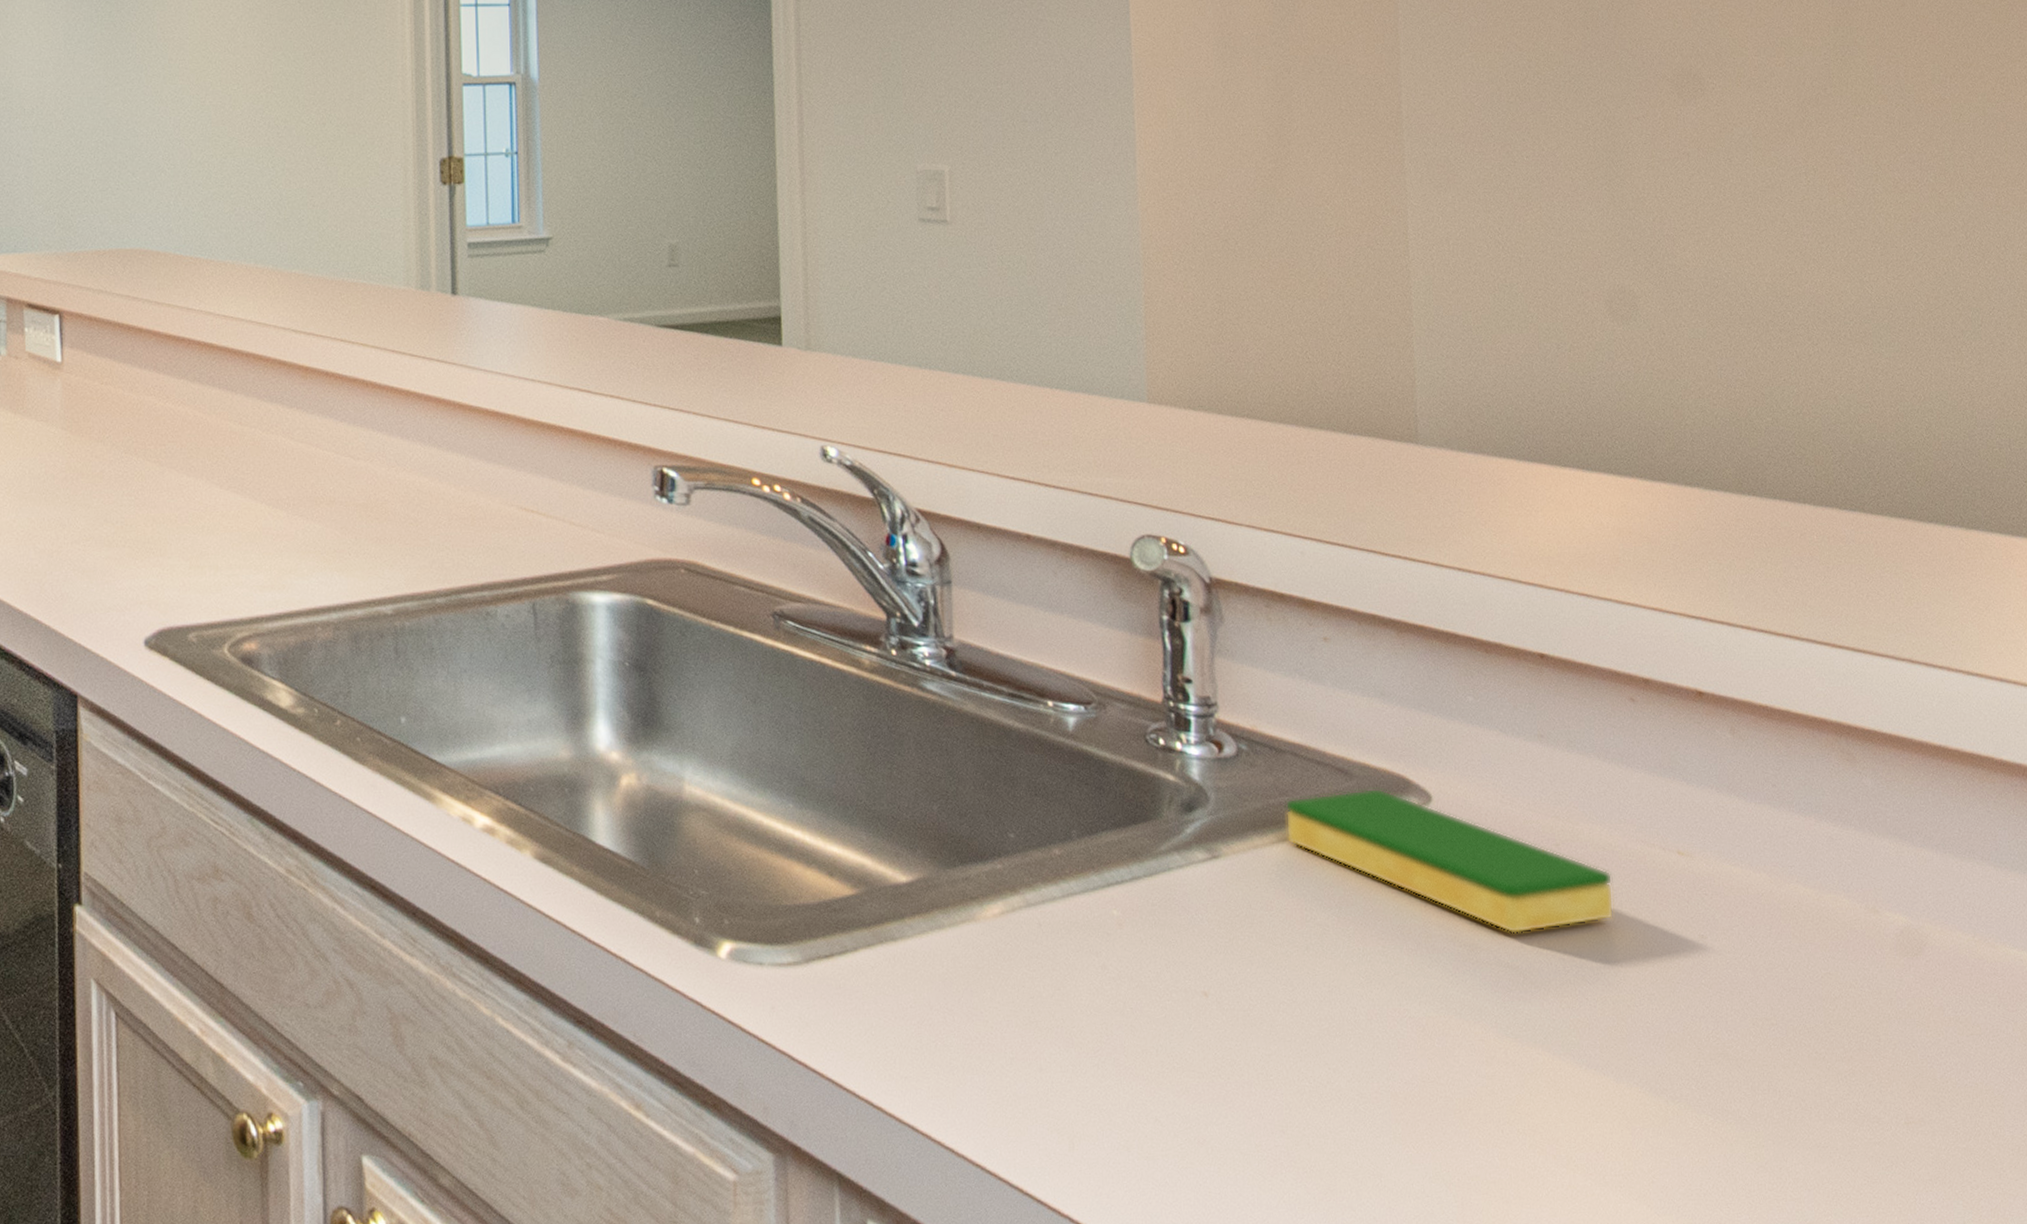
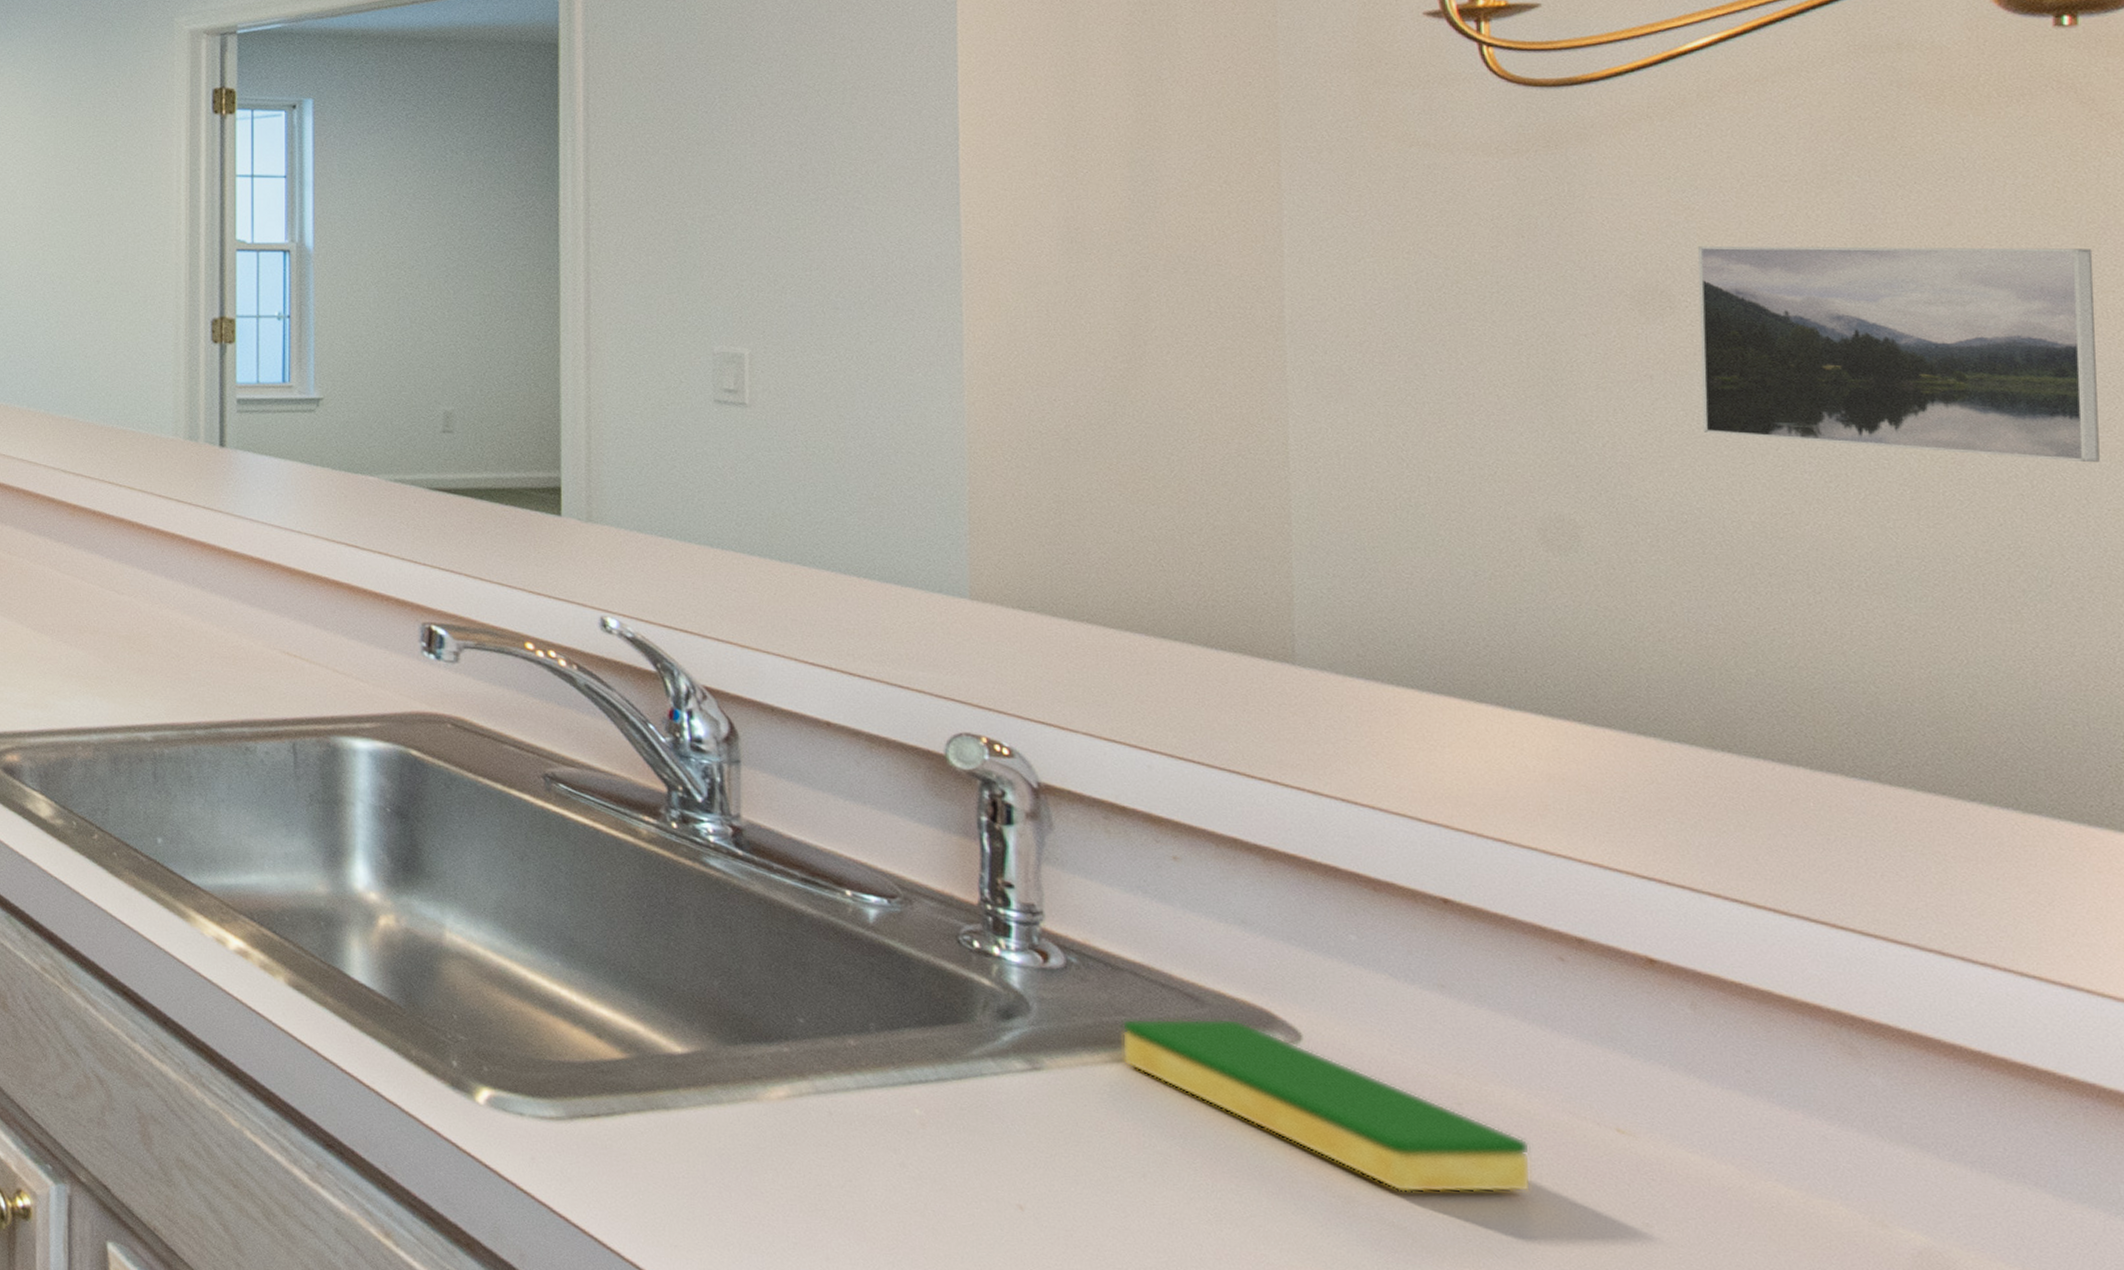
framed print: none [1721,24,2013,214] -> present [1698,246,2100,463]

